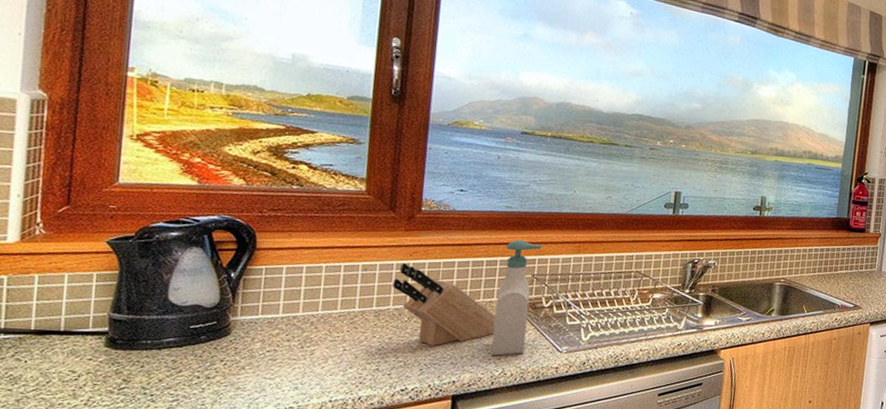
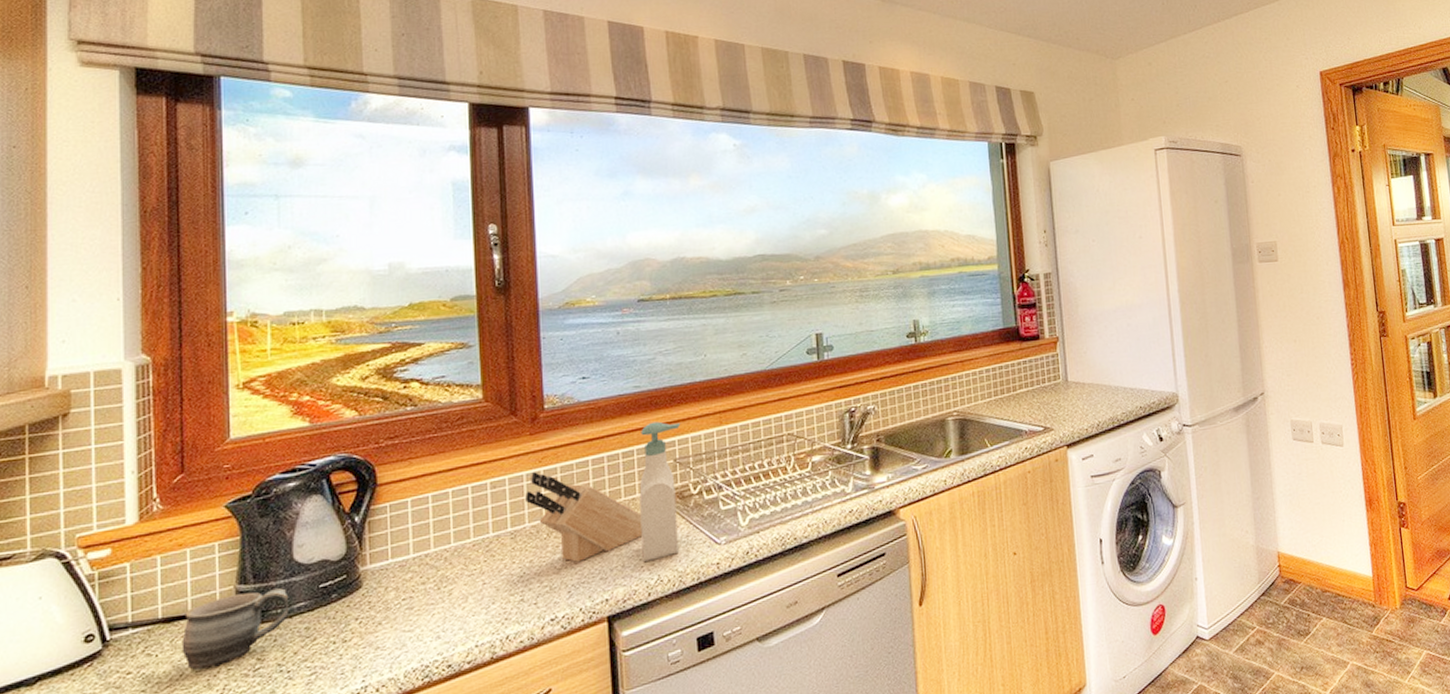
mug: none [51,320,159,381] -> present [181,588,288,671]

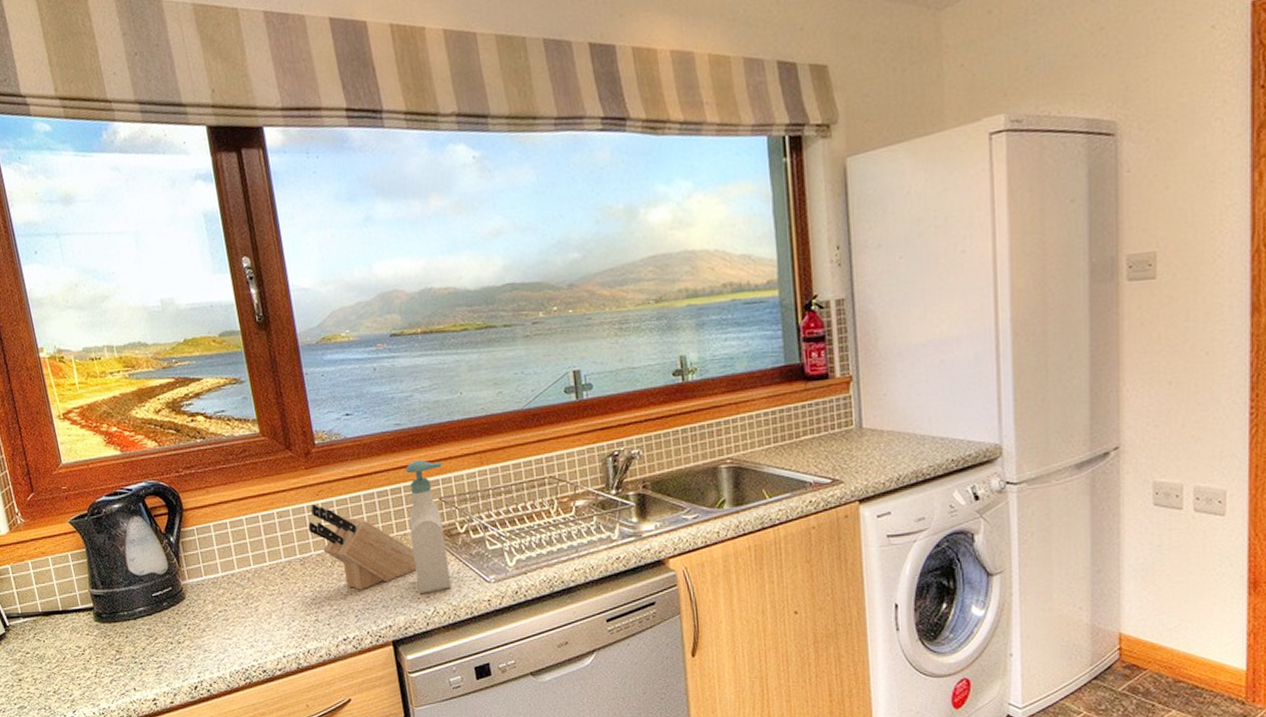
mug: present [181,588,288,671] -> none [57,594,133,656]

